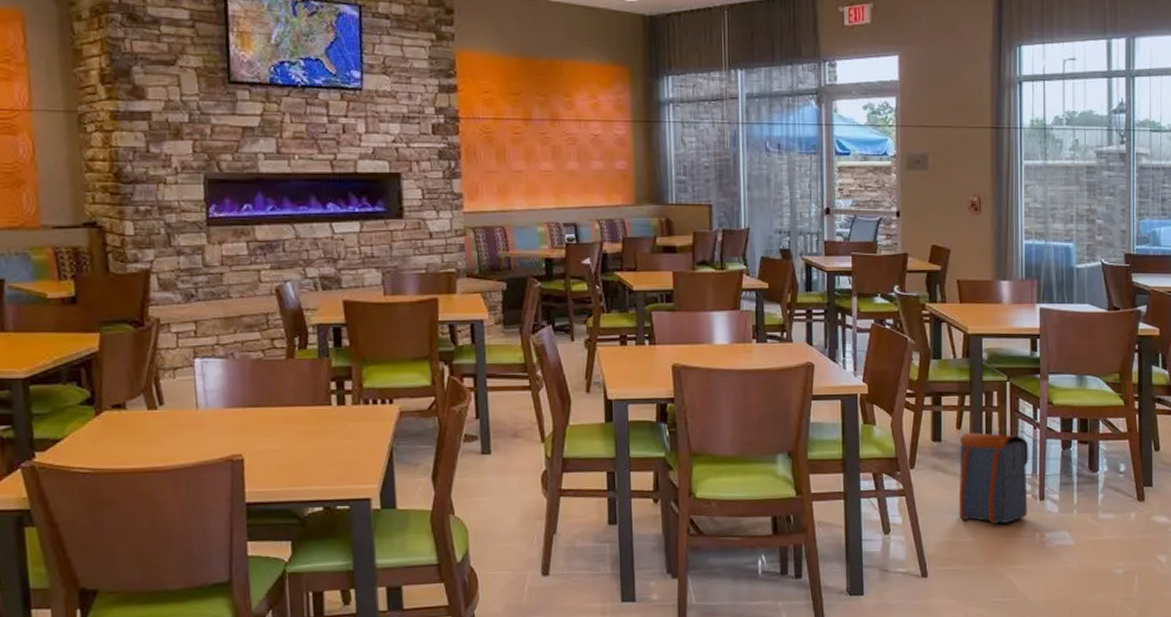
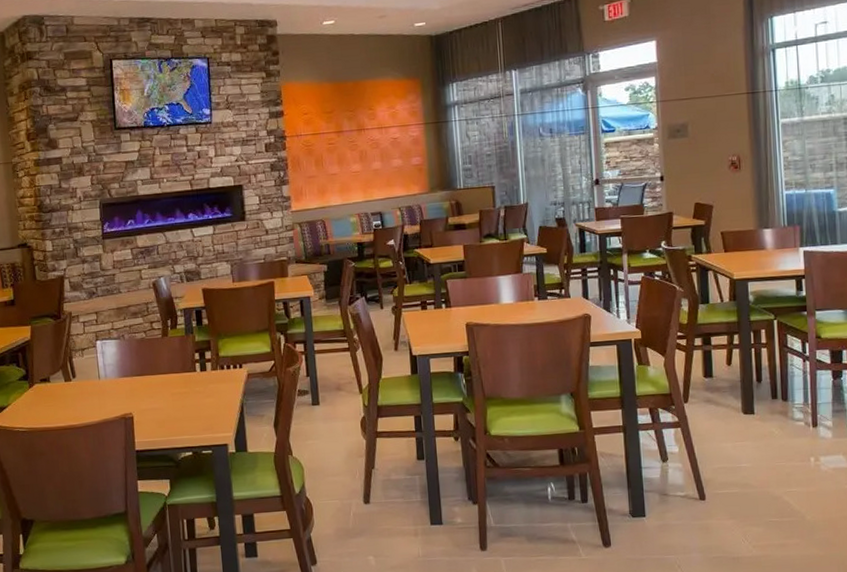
backpack: present [958,433,1029,525] -> none [730,368,801,451]

